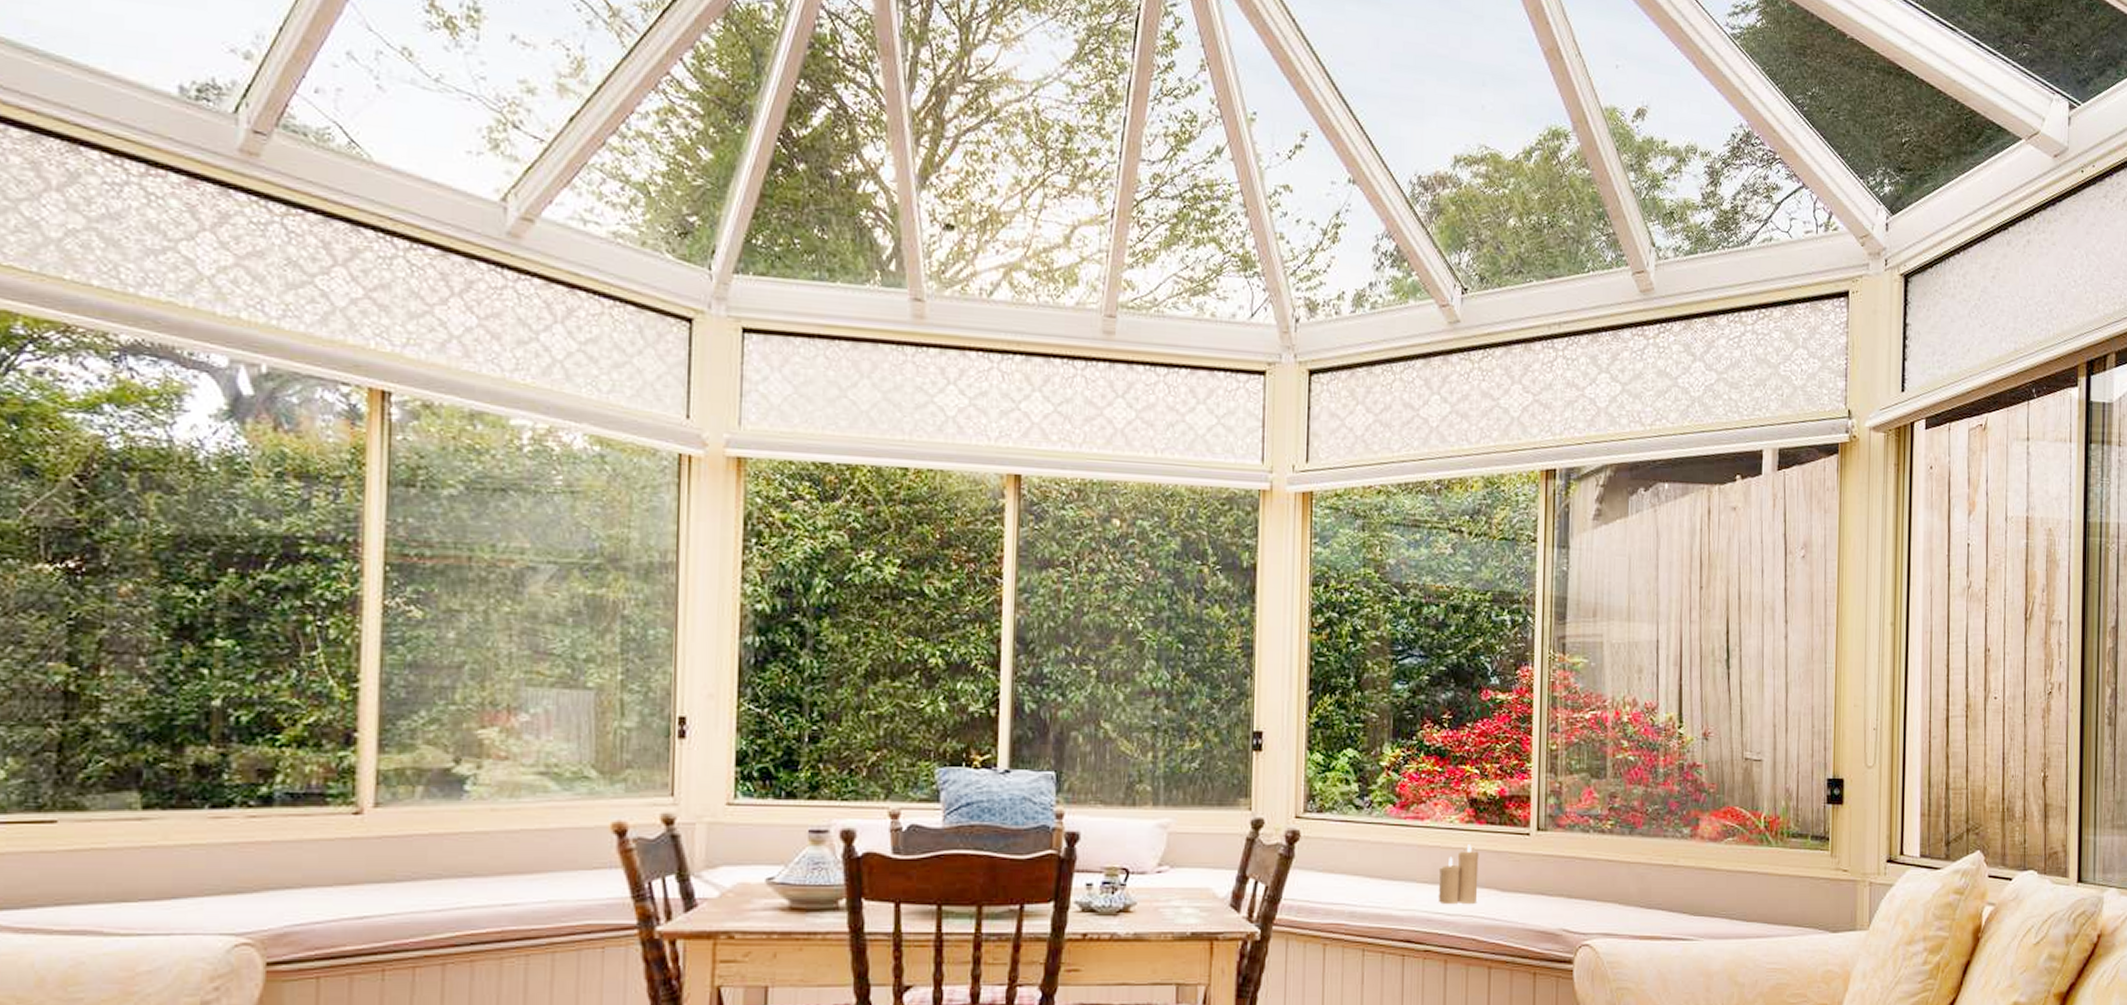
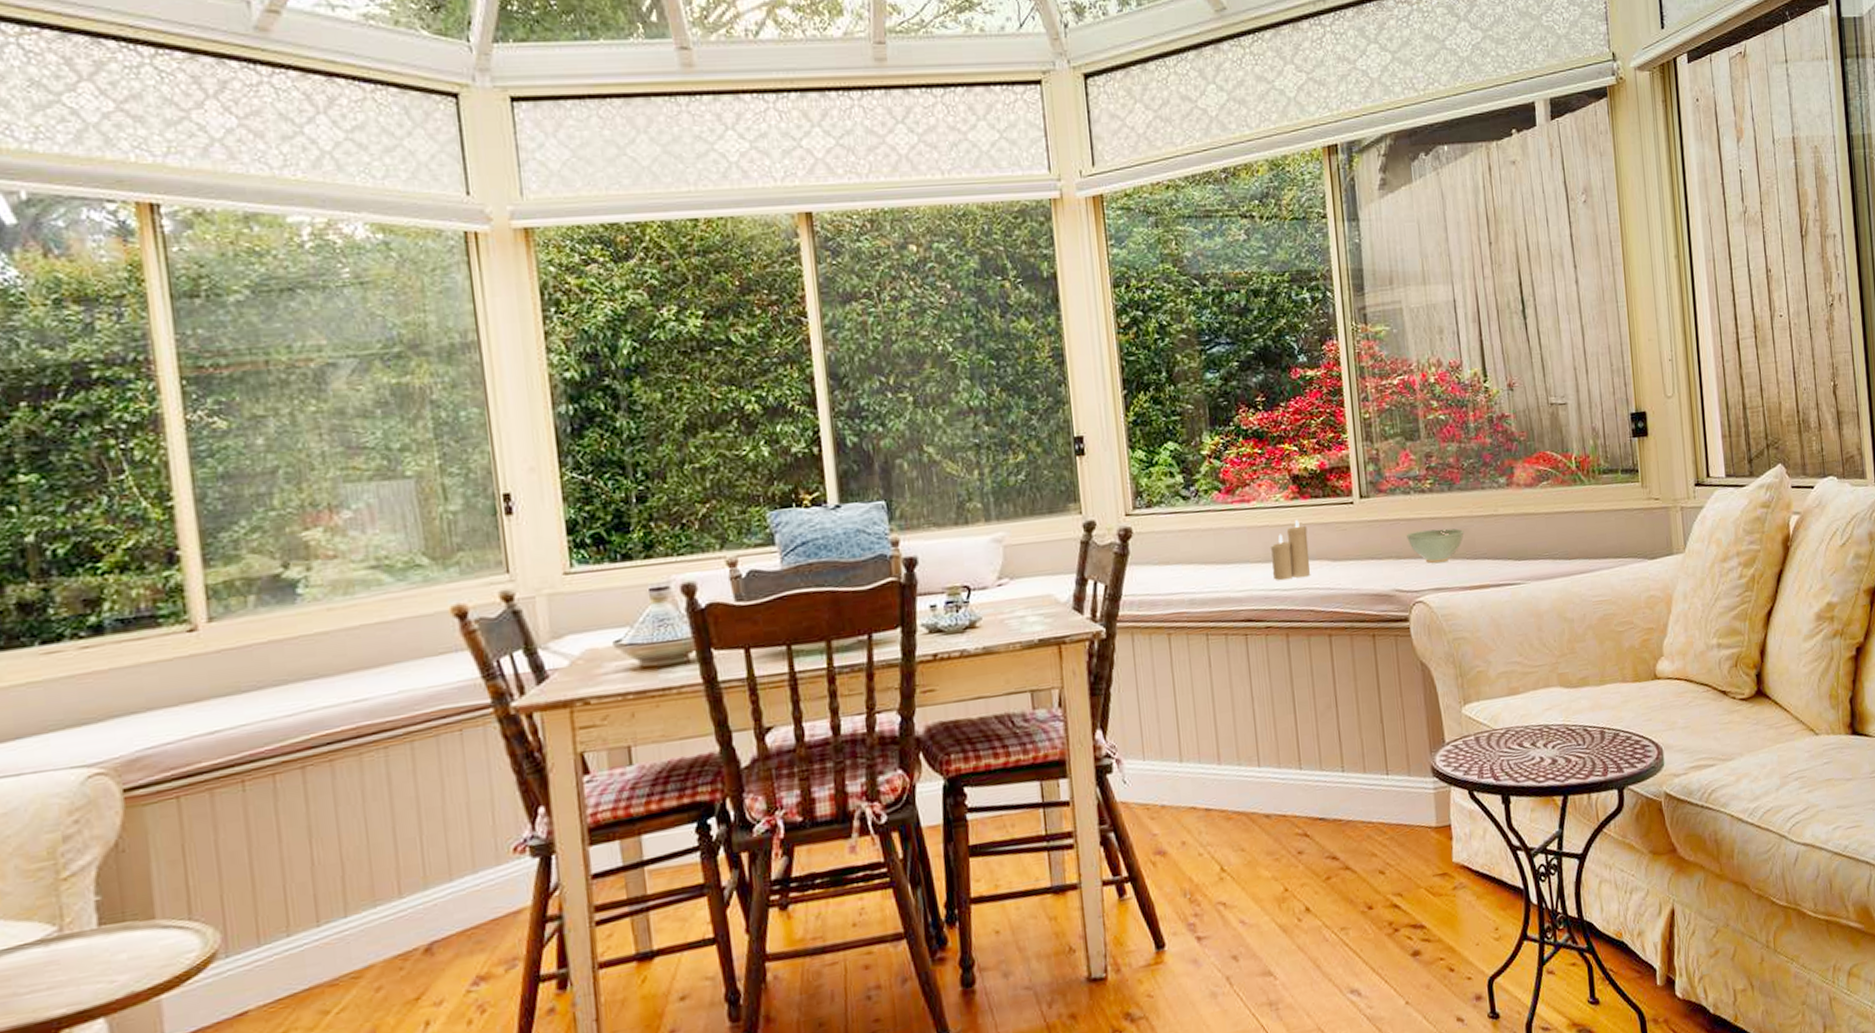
bowl: none [1581,872,1641,908] -> present [1407,528,1464,564]

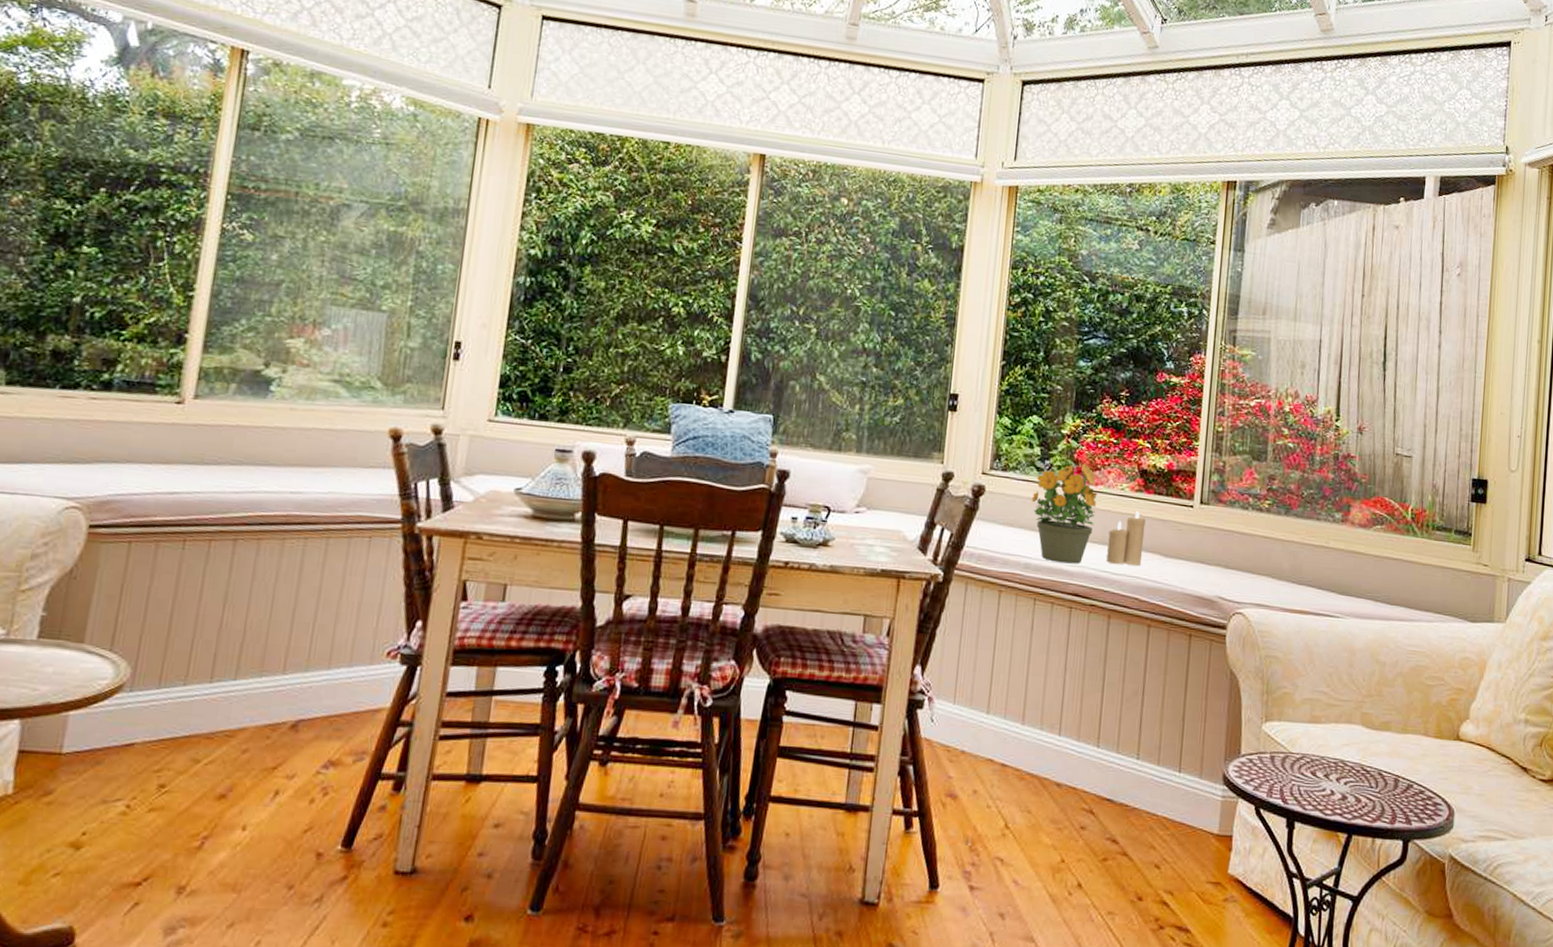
flowerpot: none [1183,480,1254,591] -> present [1032,462,1098,564]
bowl: present [1407,528,1464,564] -> none [1238,546,1294,581]

